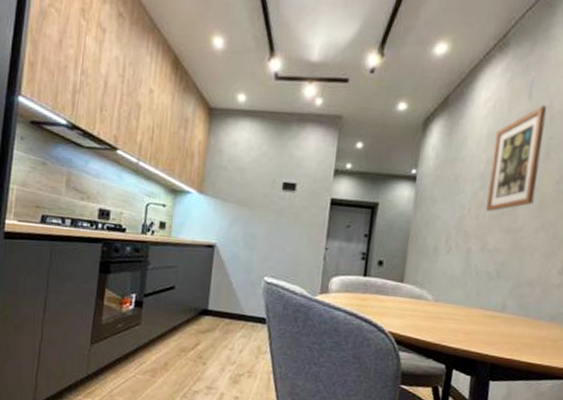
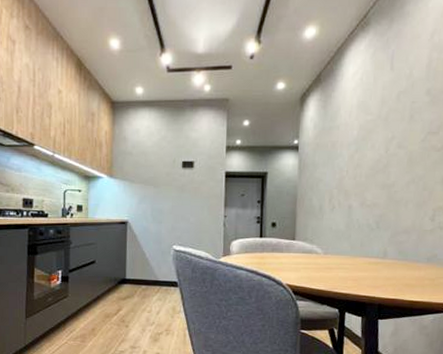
wall art: present [485,105,548,212] -> none [361,74,408,172]

